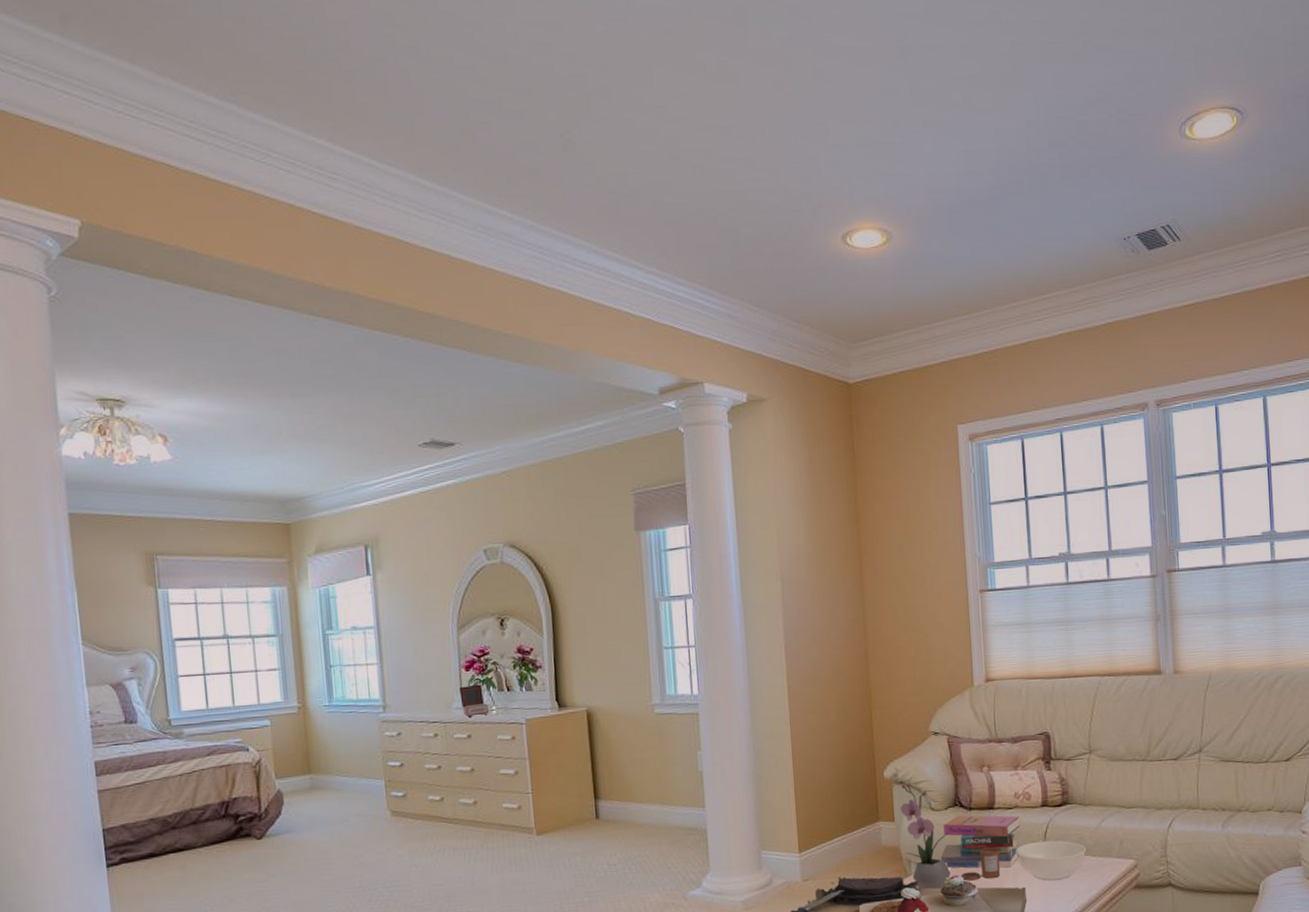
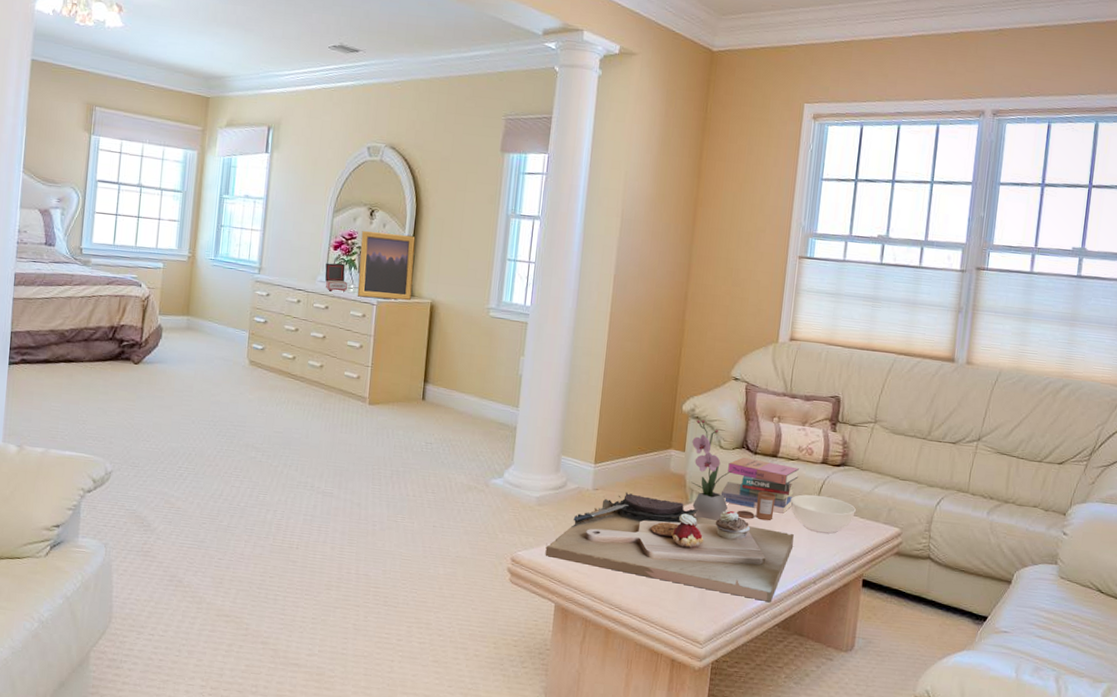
picture frame: none [494,640,564,718] -> present [357,231,415,301]

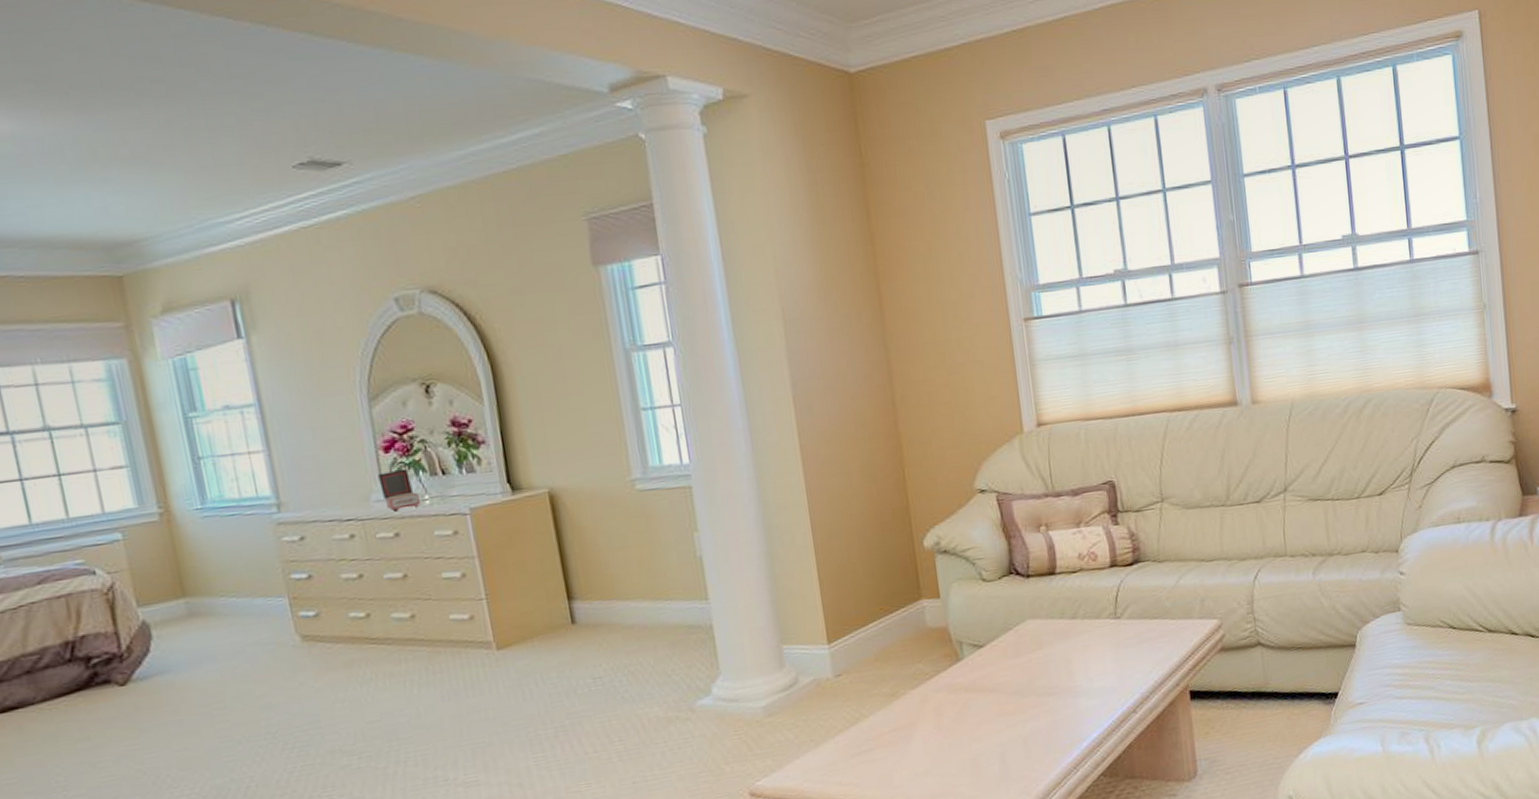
picture frame: present [357,231,415,301] -> none [419,408,520,509]
decorative tray: present [545,492,794,602] -> none [790,653,1100,778]
flower arrangement: present [691,419,735,521] -> none [945,551,1010,675]
books: present [720,456,799,515] -> none [997,580,1087,646]
candle: present [736,491,776,521] -> none [1021,618,1068,660]
bowl: present [790,494,857,534] -> none [1083,604,1164,652]

